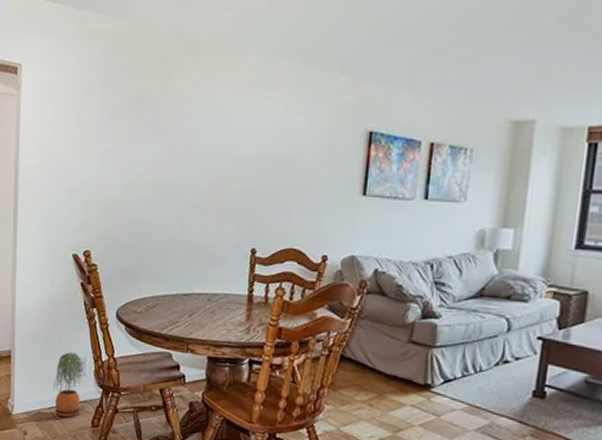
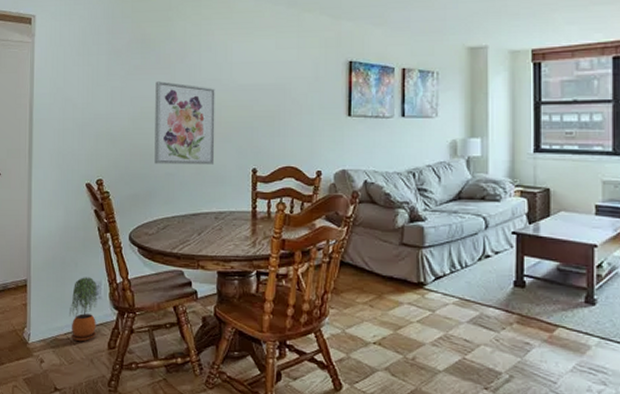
wall art: none [146,145,215,242] -> present [155,81,215,165]

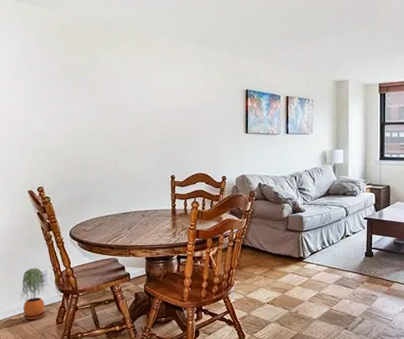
wall art: present [155,81,215,165] -> none [86,104,140,174]

